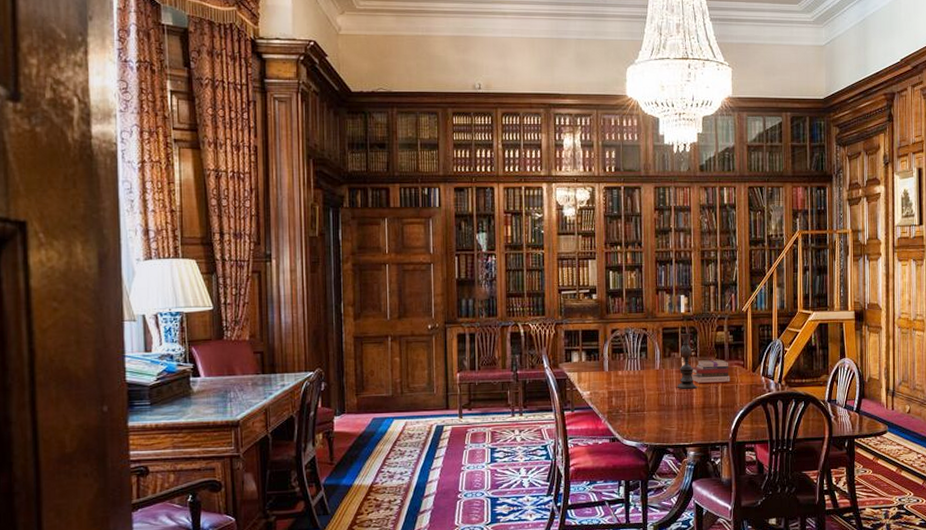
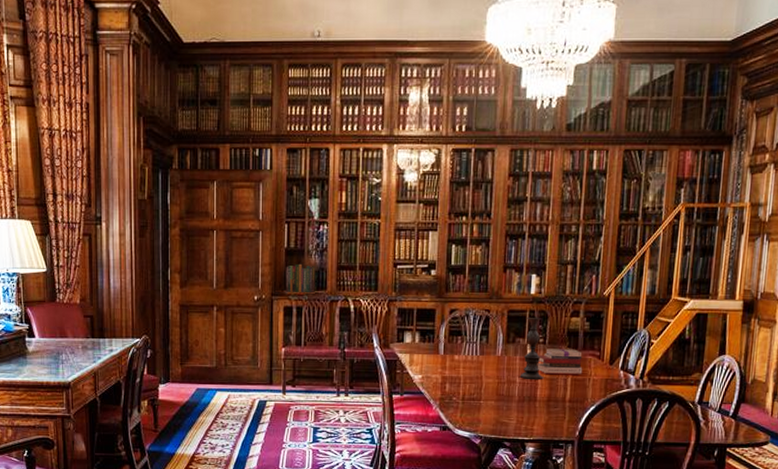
books: none [457,293,486,321] -> present [285,263,316,293]

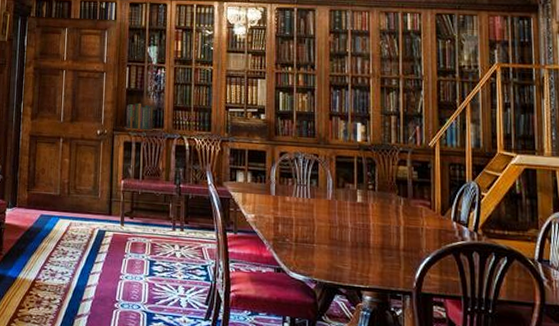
candlestick: present [519,317,545,379] -> none [351,163,377,226]
books: present [537,348,583,375] -> none [368,195,415,224]

